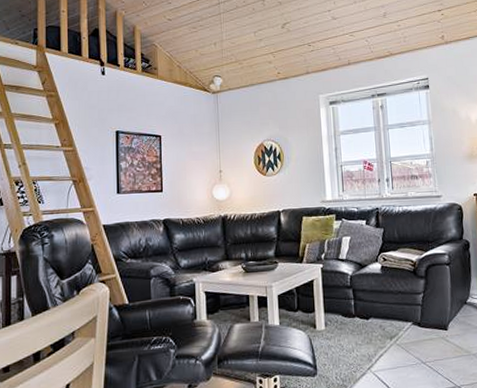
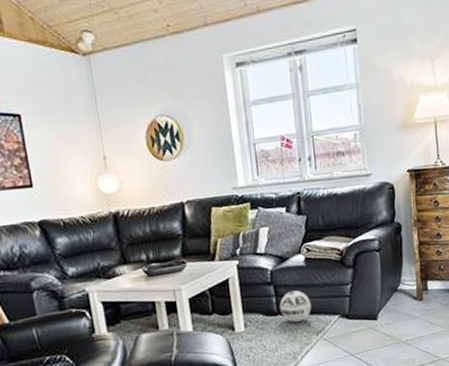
ball: none [357,296,386,326] -> present [279,290,311,323]

